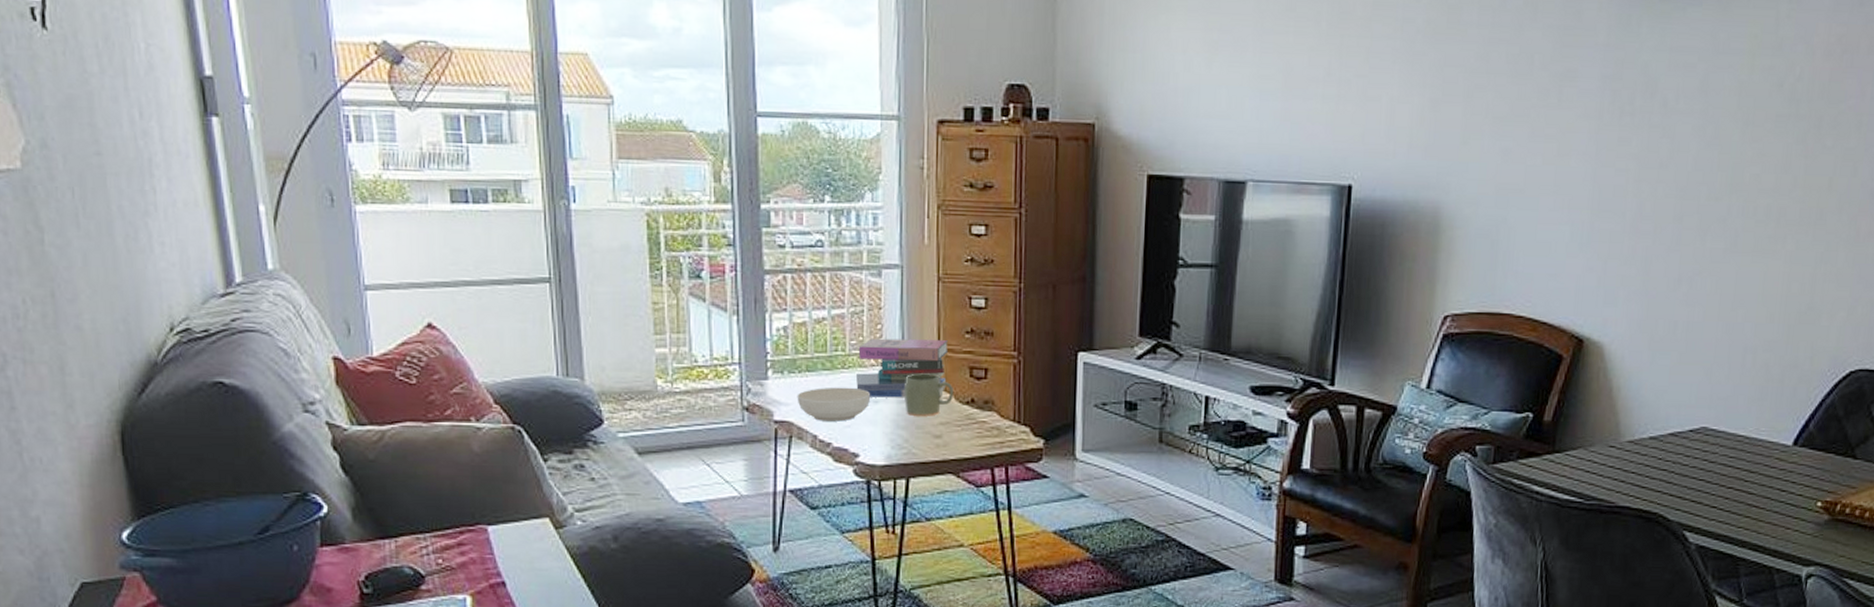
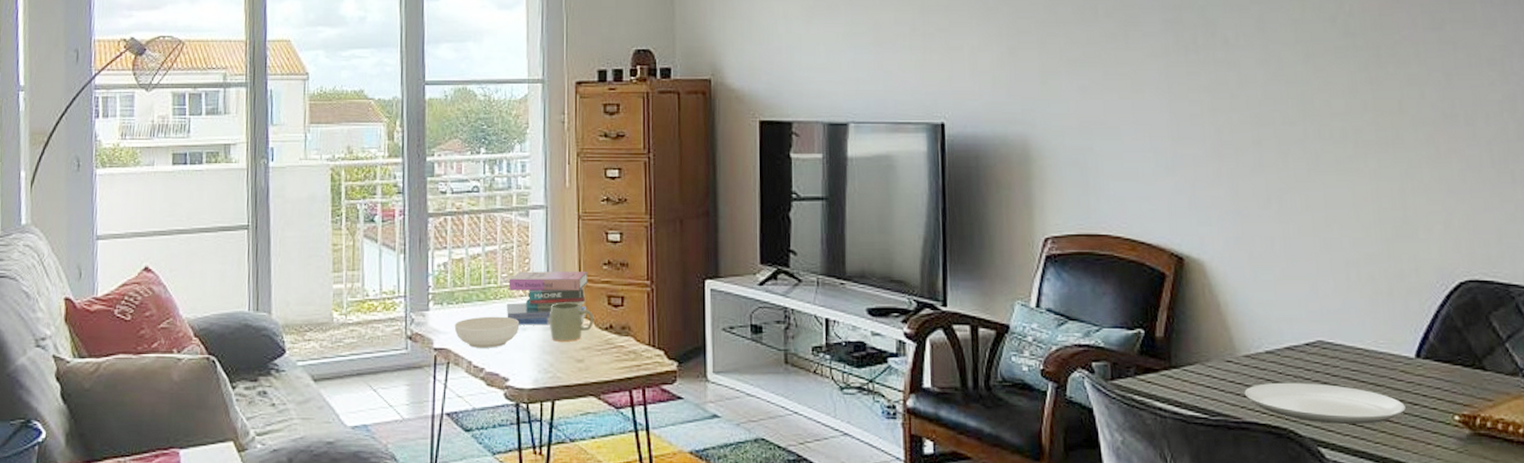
plate: none [1622,468,1773,509] -> present [1244,382,1406,424]

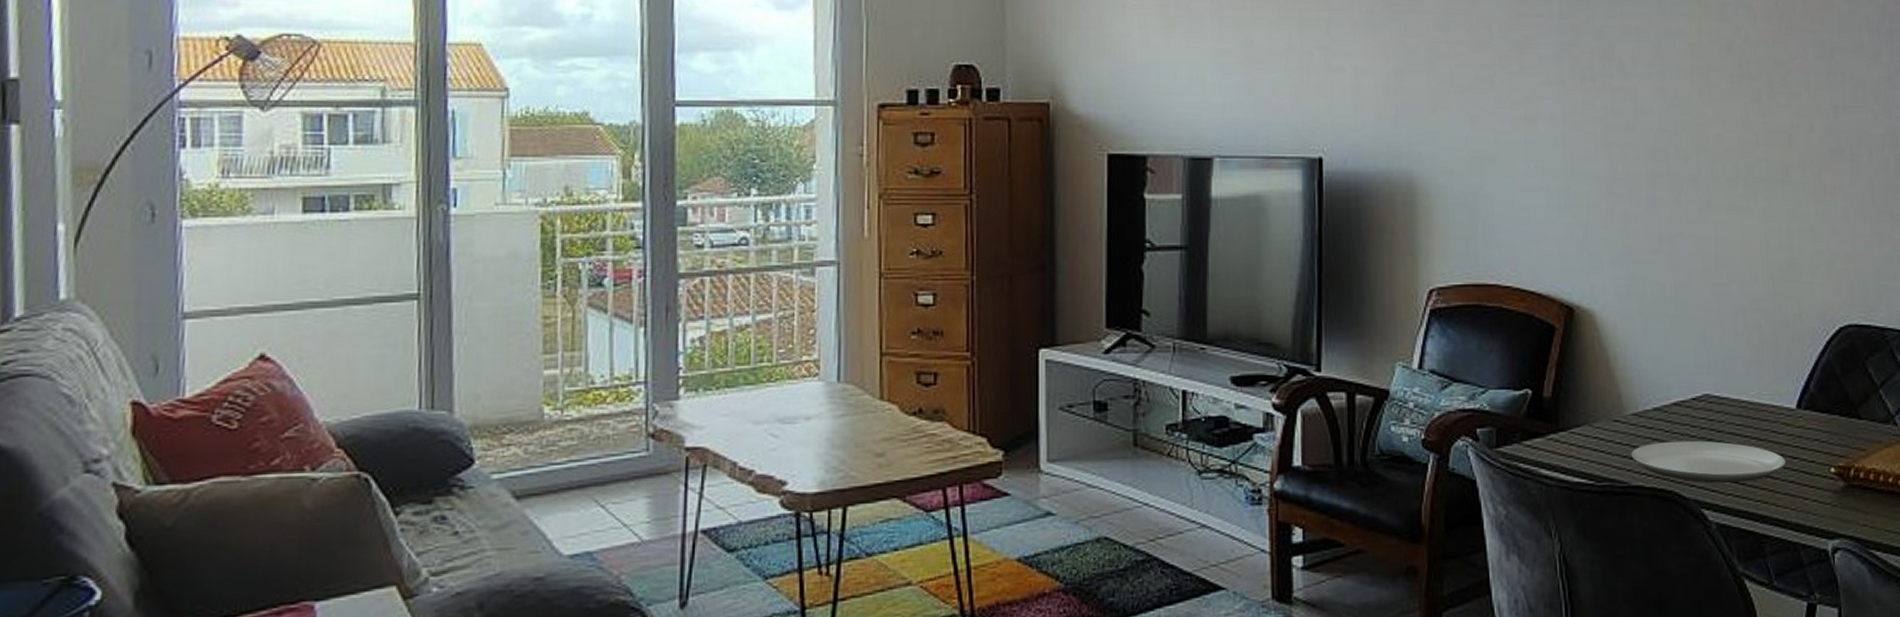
bowl: present [454,316,520,348] -> none [713,403,802,445]
books: present [507,271,589,325] -> none [784,343,892,413]
mug: present [550,302,593,342] -> none [841,382,898,432]

